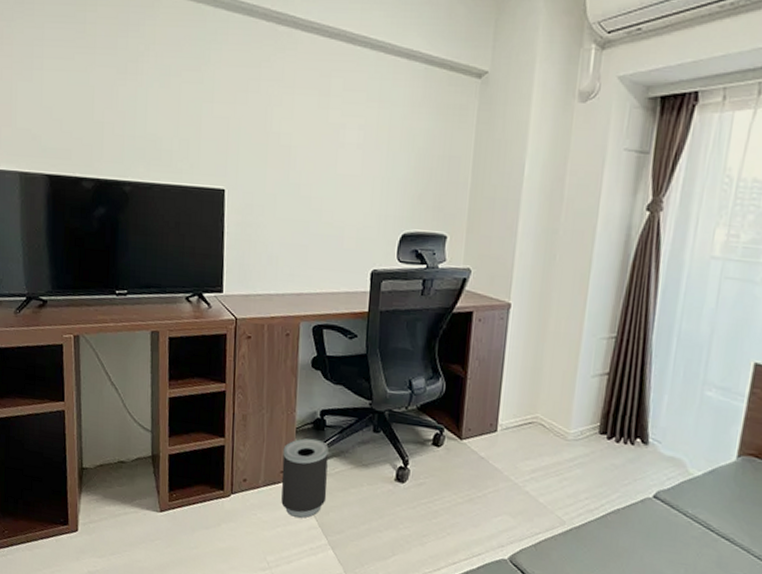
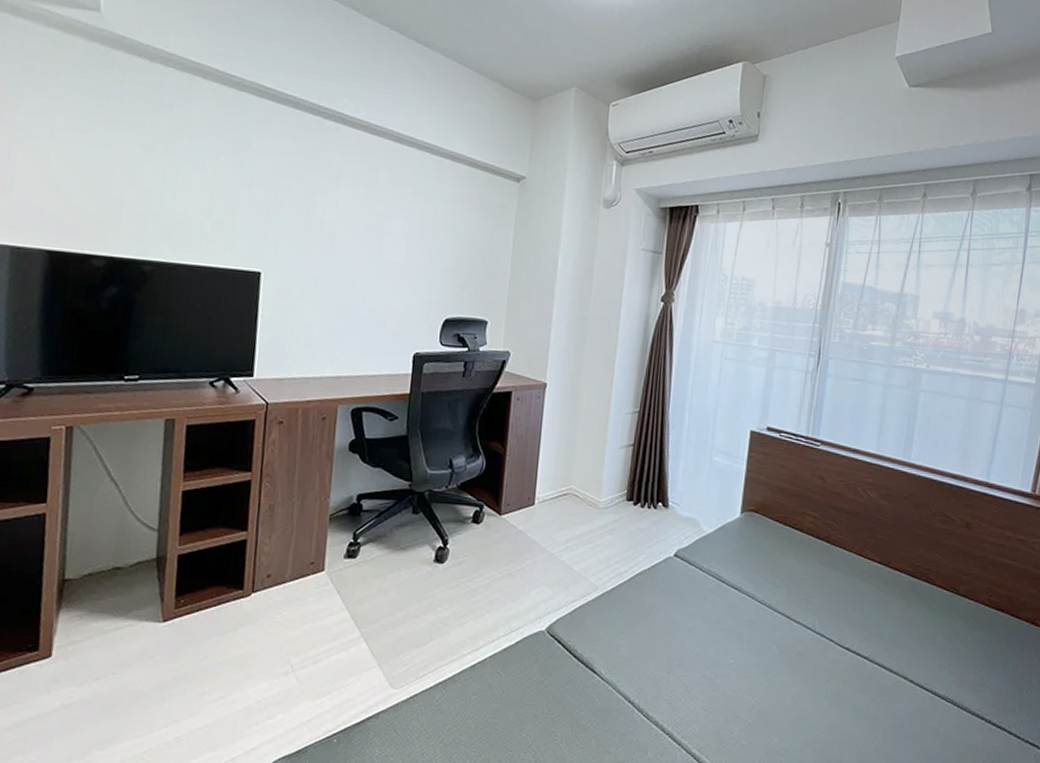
trash bin: present [281,438,329,518] -> none [310,524,365,611]

